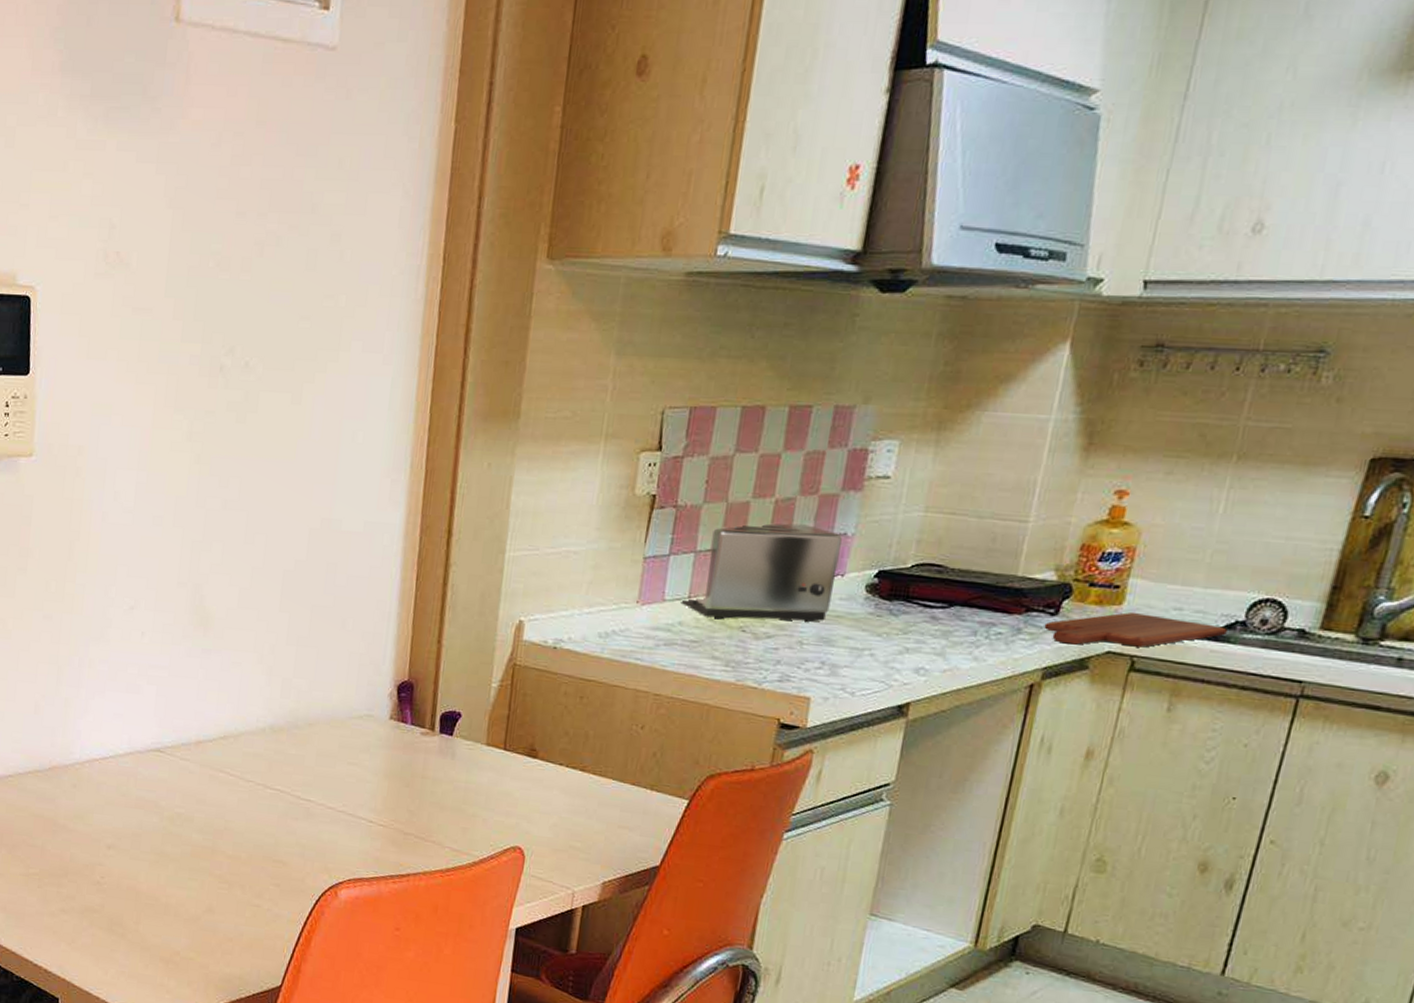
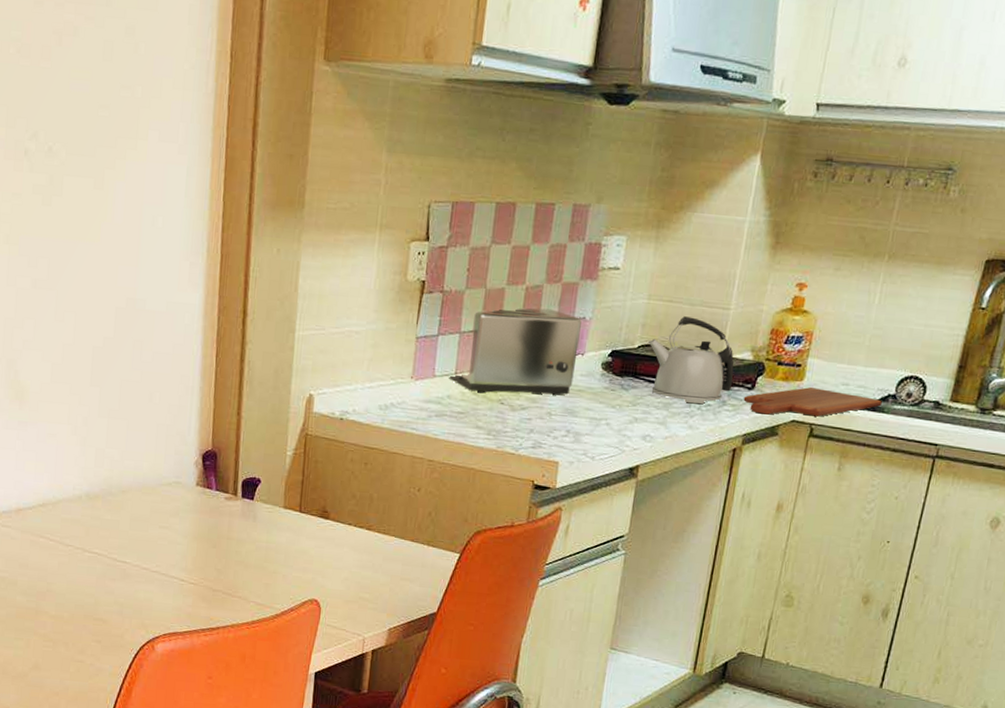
kettle: none [924,530,1033,633] -> present [648,316,734,405]

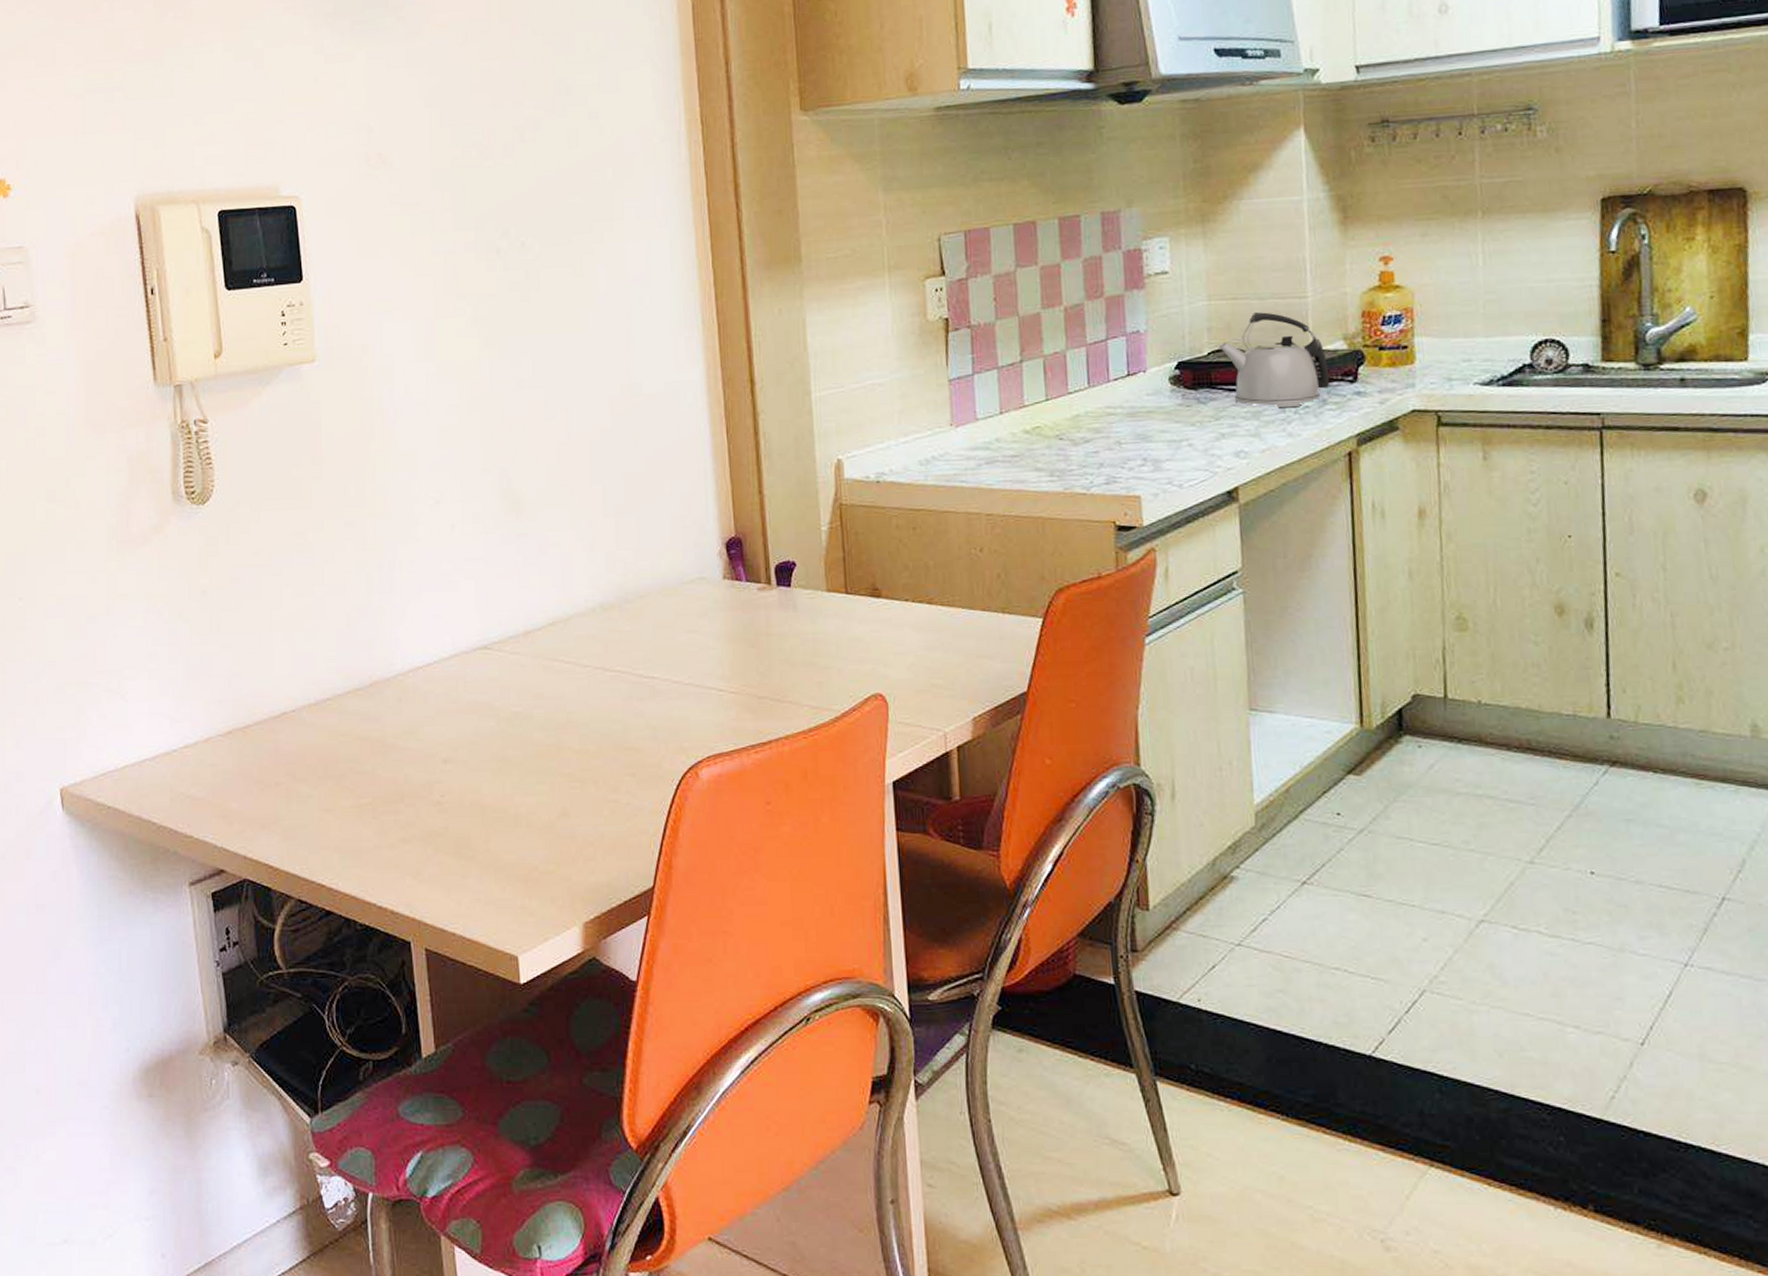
toaster: present [448,307,582,395] -> none [993,327,1139,430]
cutting board: present [743,386,882,417] -> none [1347,368,1518,408]

